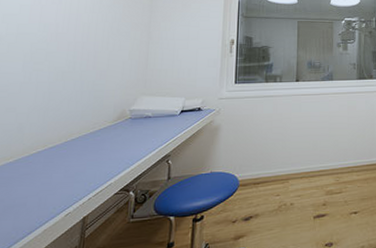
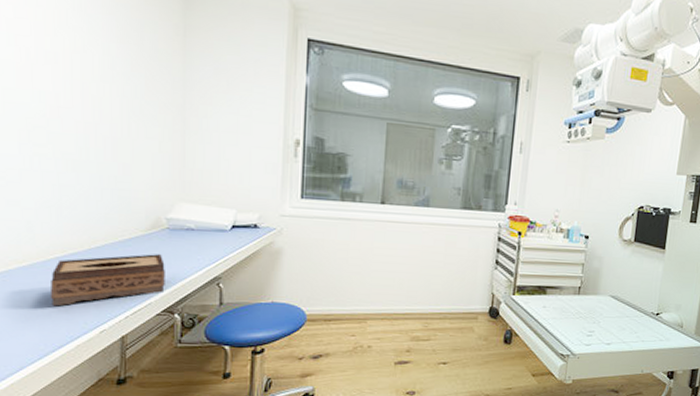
tissue box: none [28,140,126,196] -> present [51,254,165,307]

